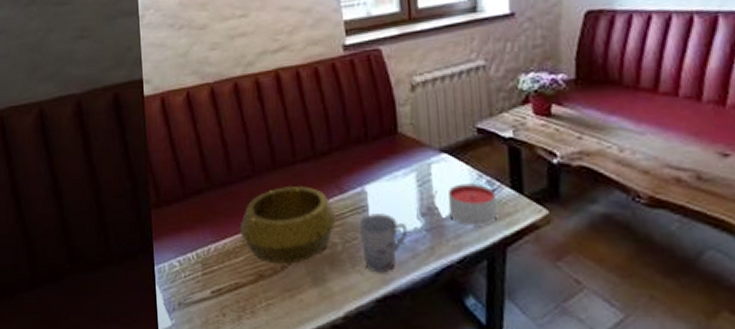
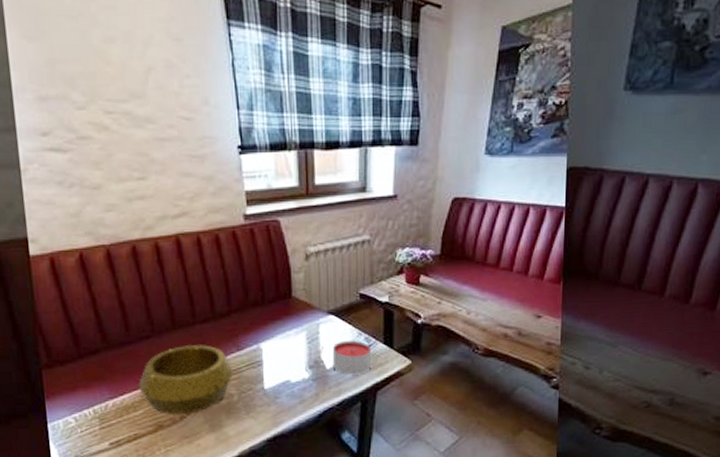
cup: present [358,214,408,273] -> none [253,367,297,418]

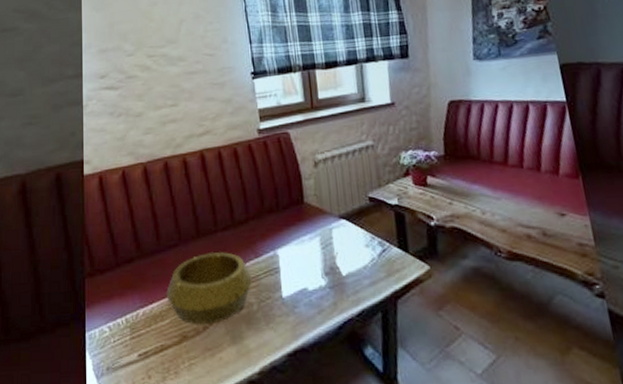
candle: present [332,340,372,375] -> none [347,244,388,282]

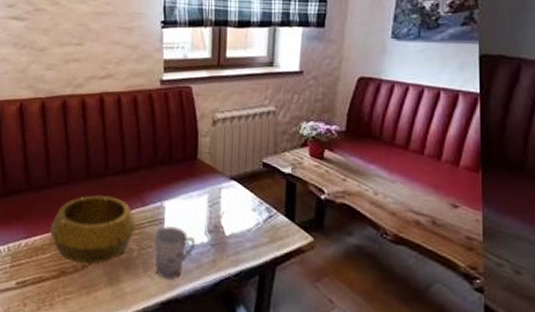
cup: none [271,274,314,329] -> present [154,226,196,279]

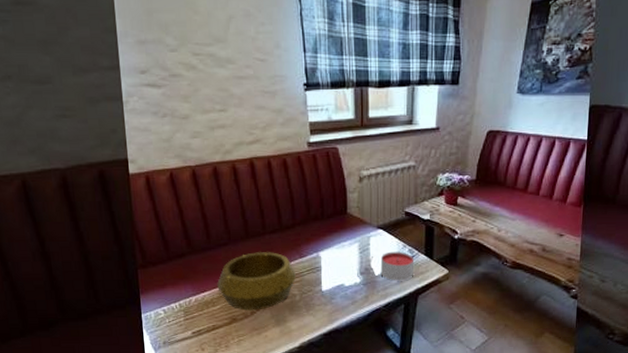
cup: present [154,226,196,279] -> none [313,273,350,315]
candle: none [232,208,273,246] -> present [380,251,415,281]

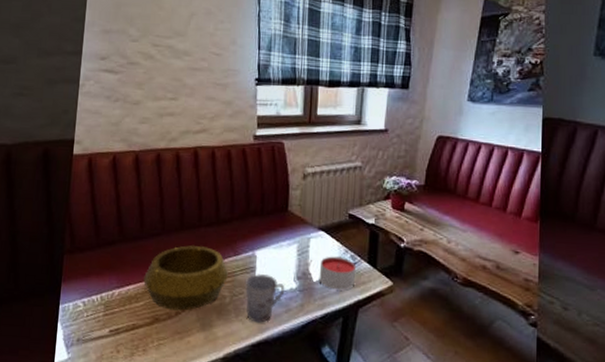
cup: none [313,273,350,315] -> present [245,274,285,323]

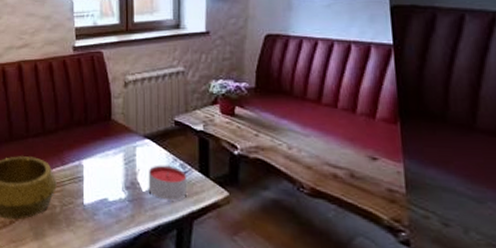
cup: present [245,274,285,323] -> none [75,183,114,234]

